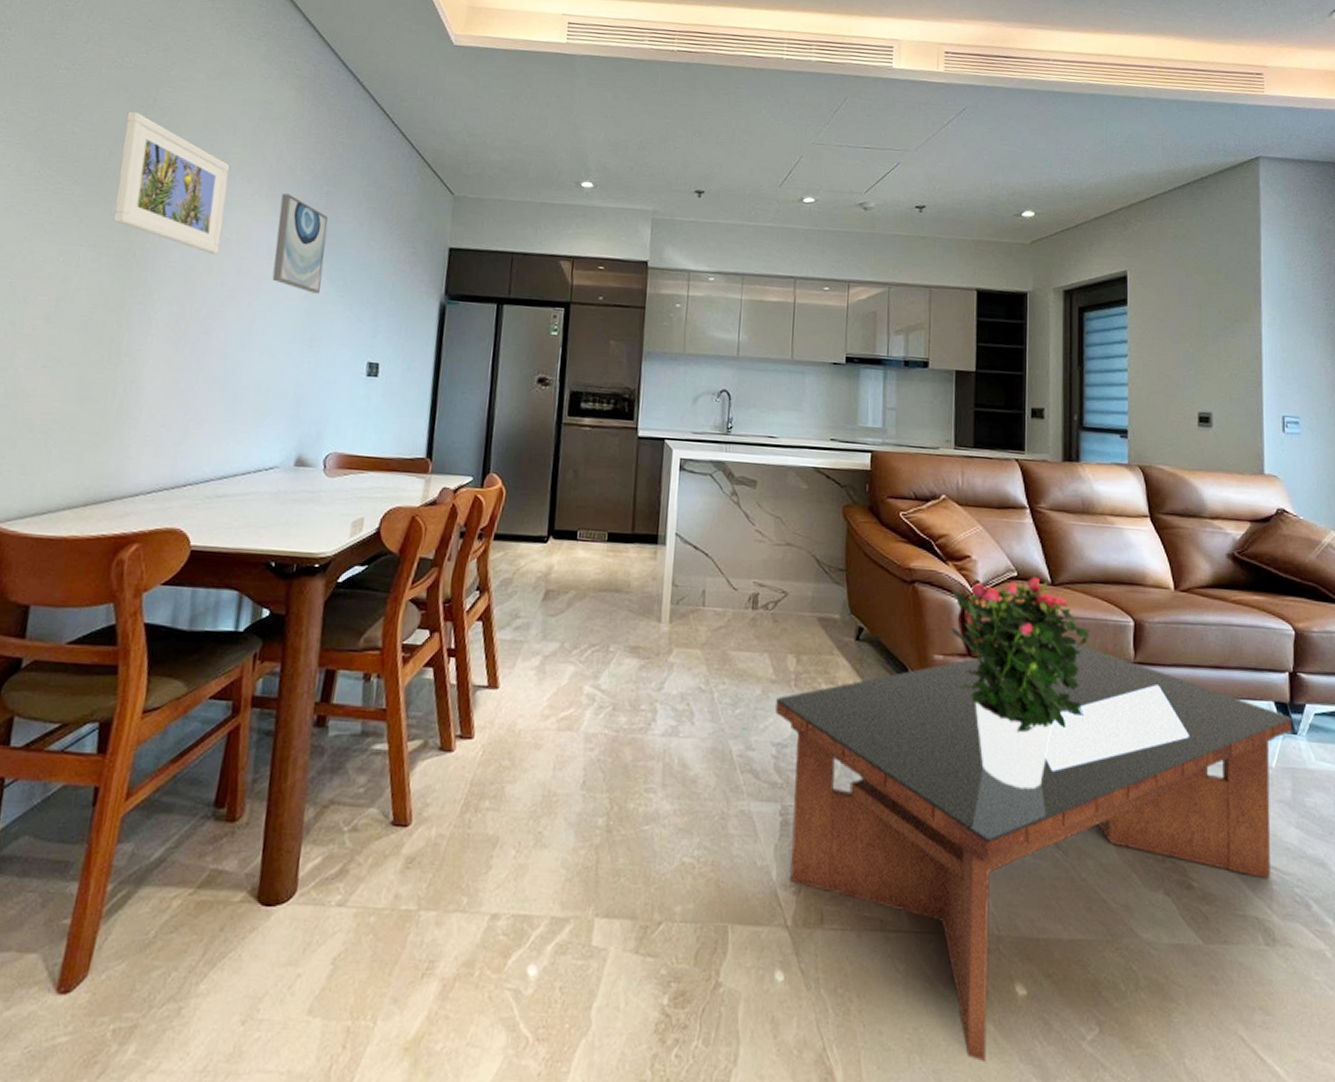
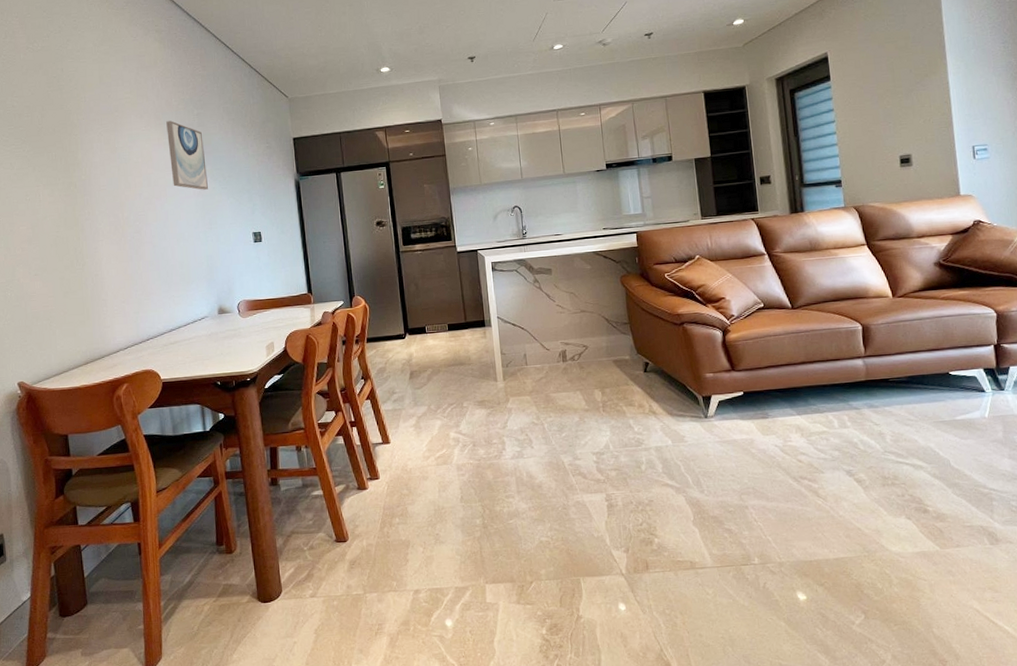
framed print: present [113,111,230,255] -> none [46,82,132,175]
coffee table: present [775,644,1292,1061] -> none [591,349,1000,646]
potted flower: present [949,577,1090,790] -> none [713,305,832,460]

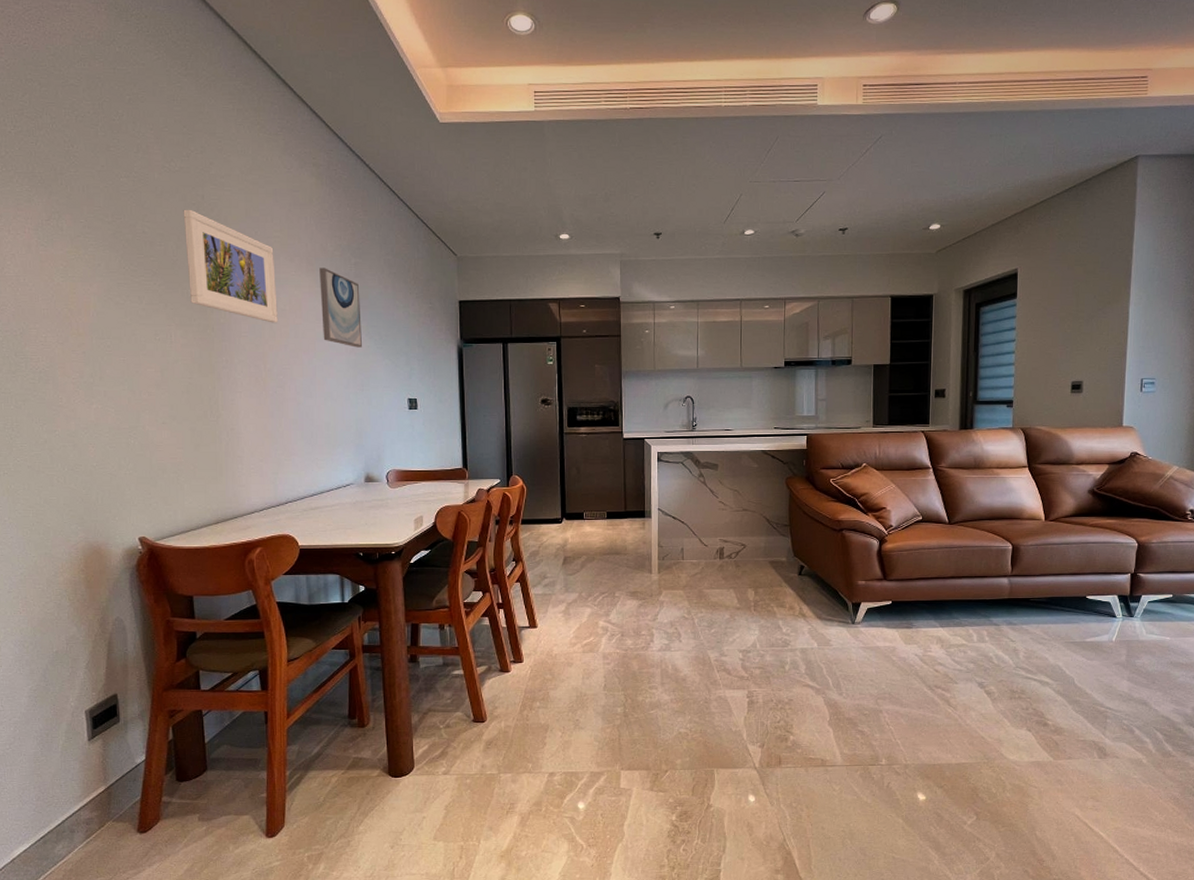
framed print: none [46,82,132,175] -> present [183,209,278,323]

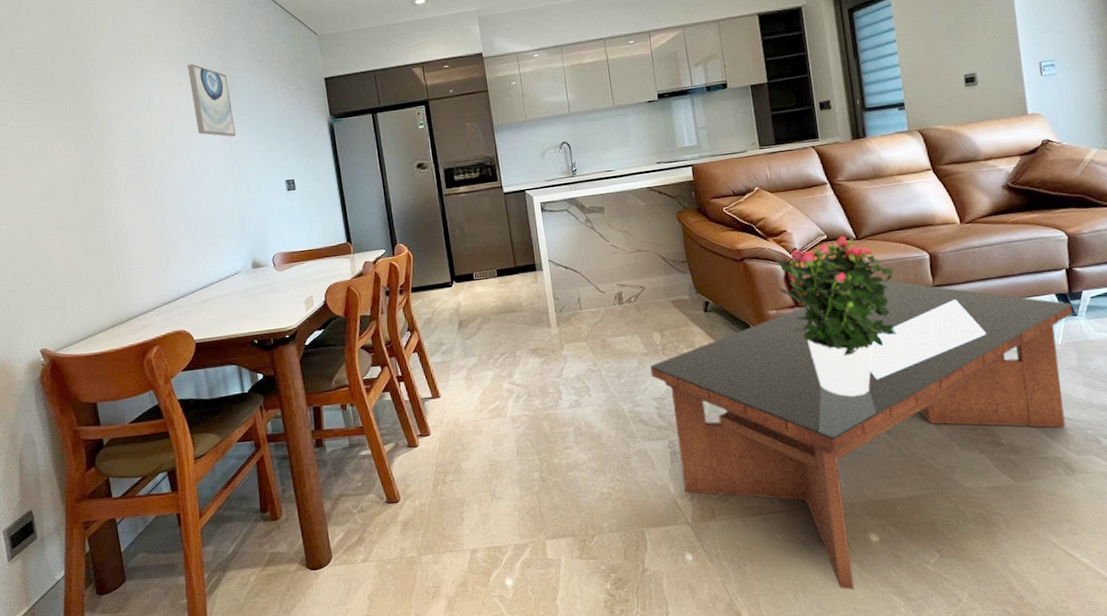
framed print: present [183,209,278,323] -> none [55,26,153,124]
coffee table: none [741,566,1130,841] -> present [650,281,1072,590]
potted flower: none [869,519,978,669] -> present [775,236,900,397]

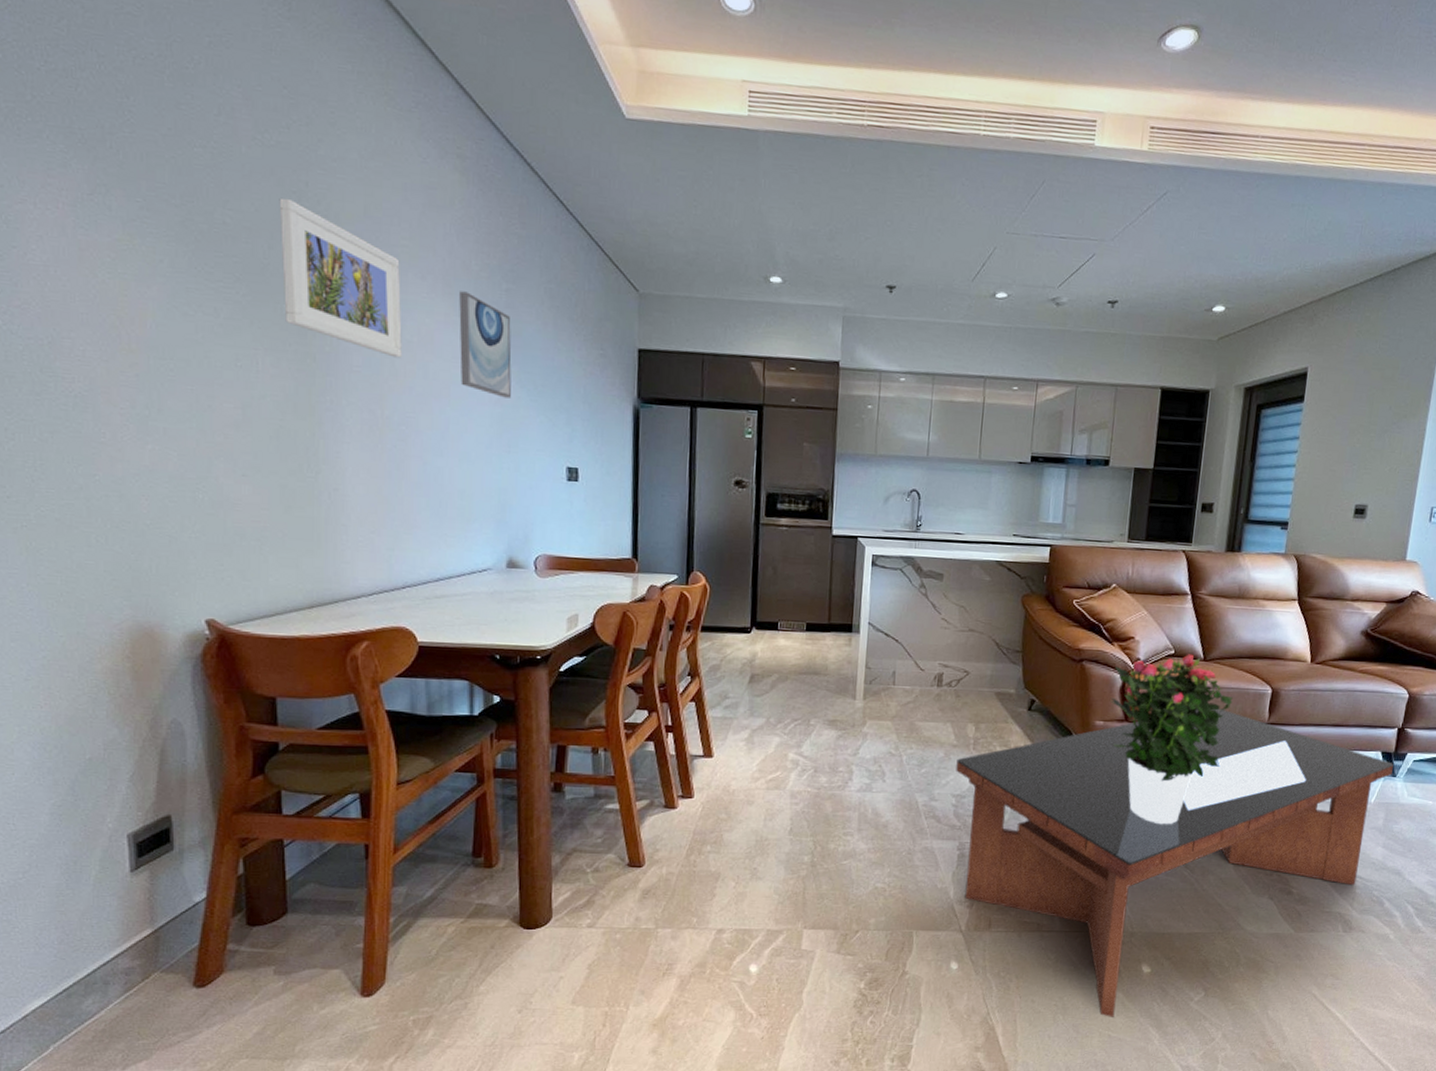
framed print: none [55,26,153,124] -> present [279,197,402,358]

